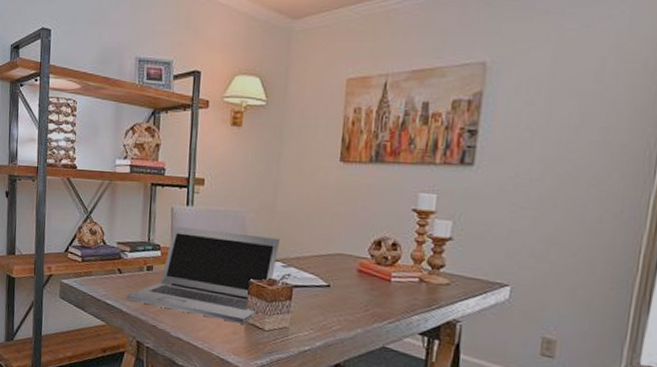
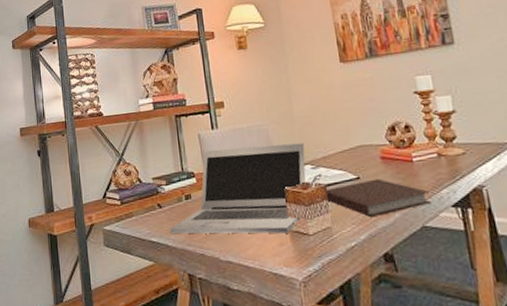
notebook: none [289,289,400,328] -> present [325,178,432,217]

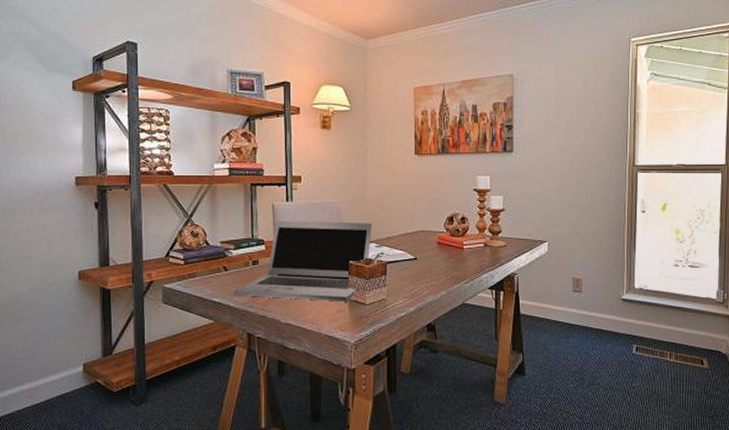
notebook: present [325,178,432,217] -> none [384,260,474,292]

